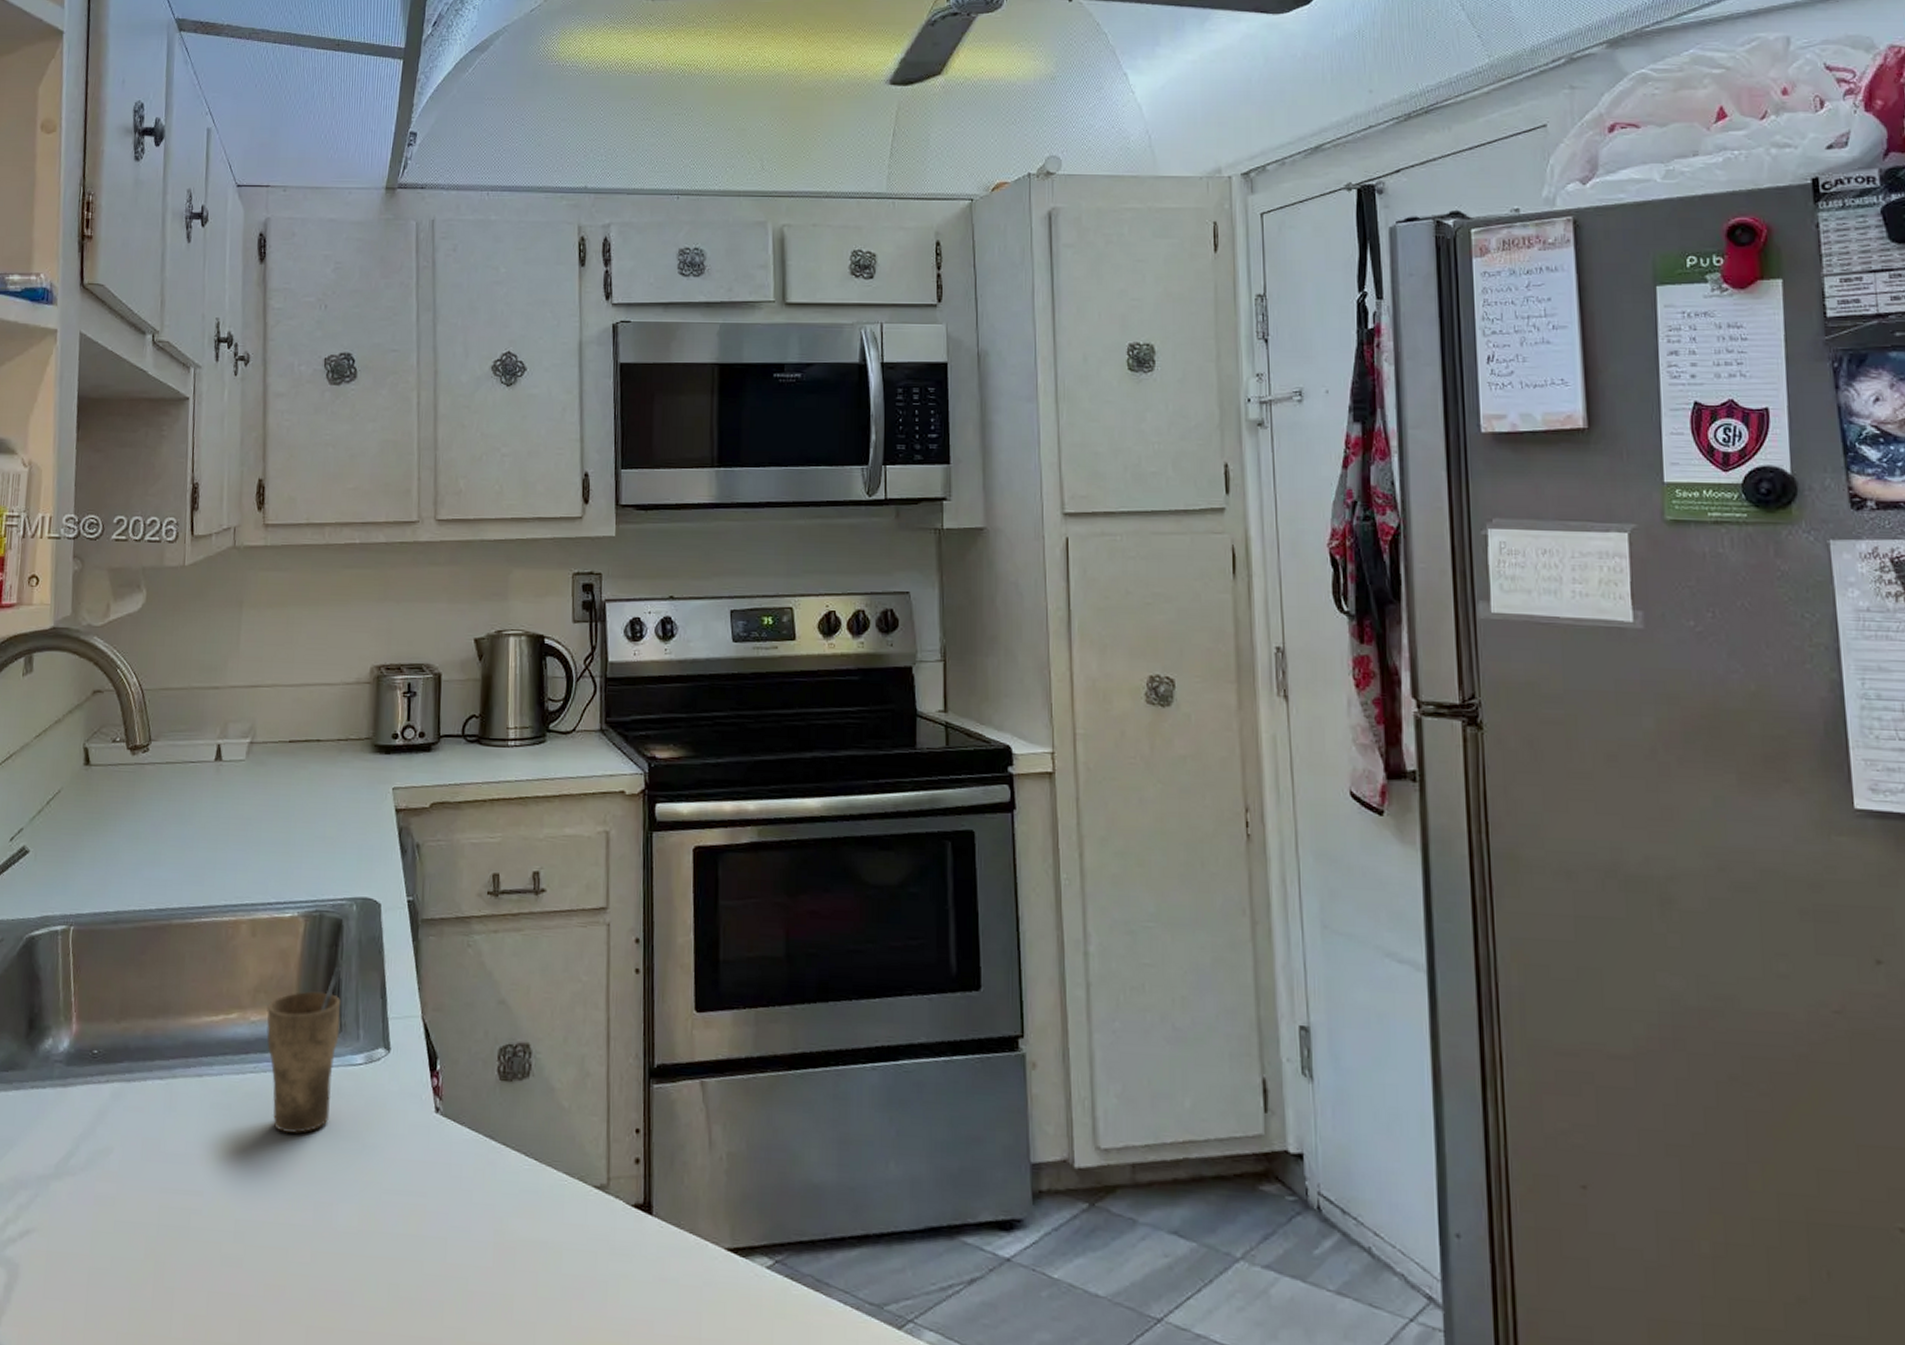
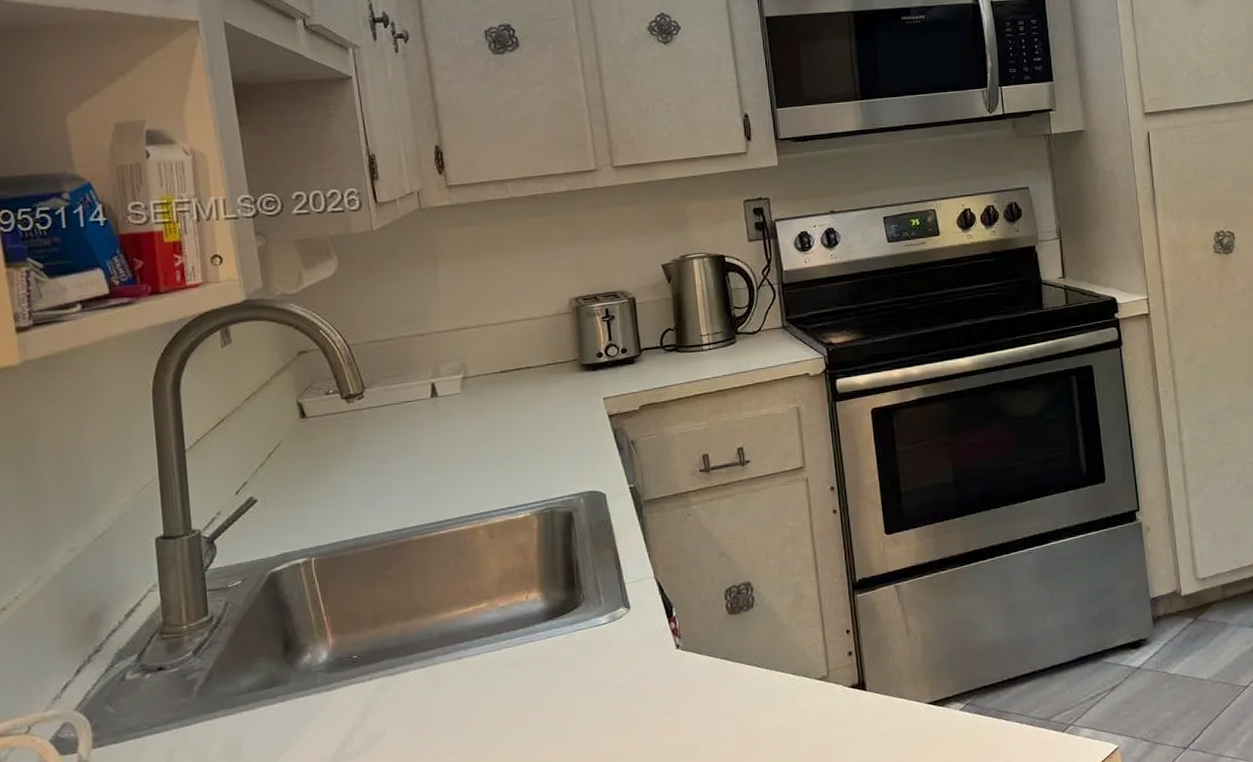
cup: present [266,966,341,1134] -> none [513,550,583,690]

